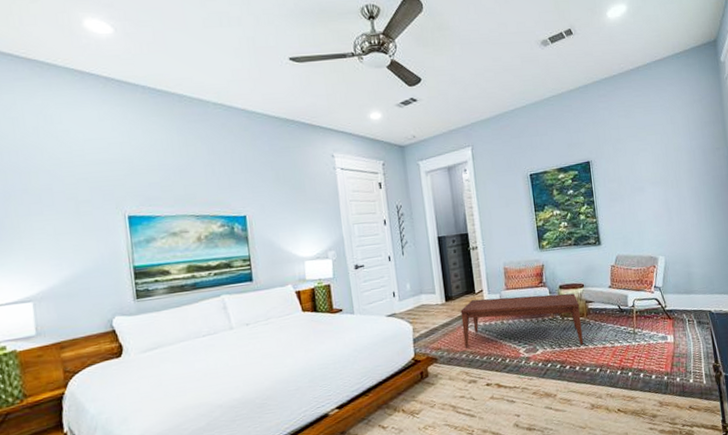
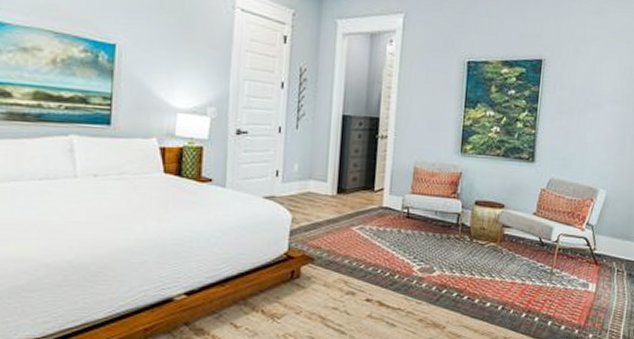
coffee table: present [460,293,584,348] -> none [349,198,494,275]

